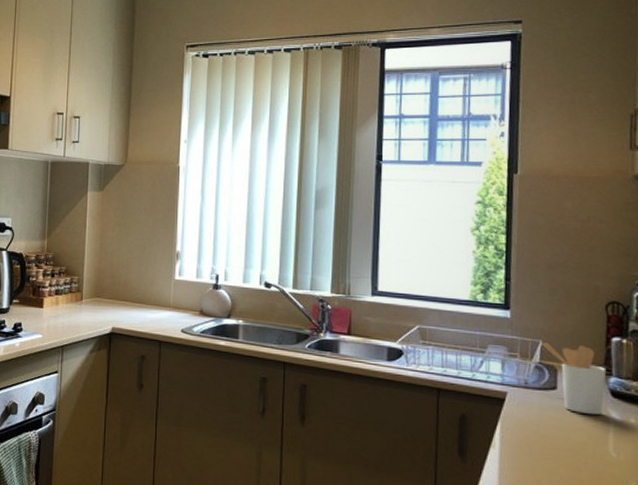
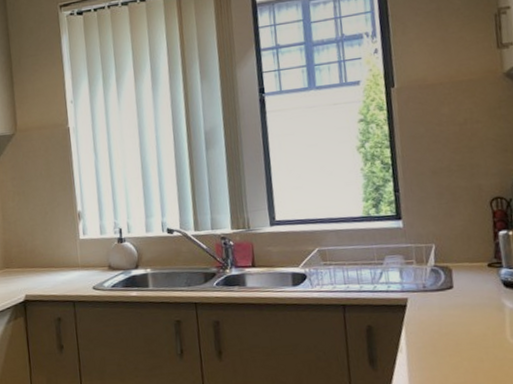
utensil holder: present [542,342,607,415] -> none [435,243,498,307]

